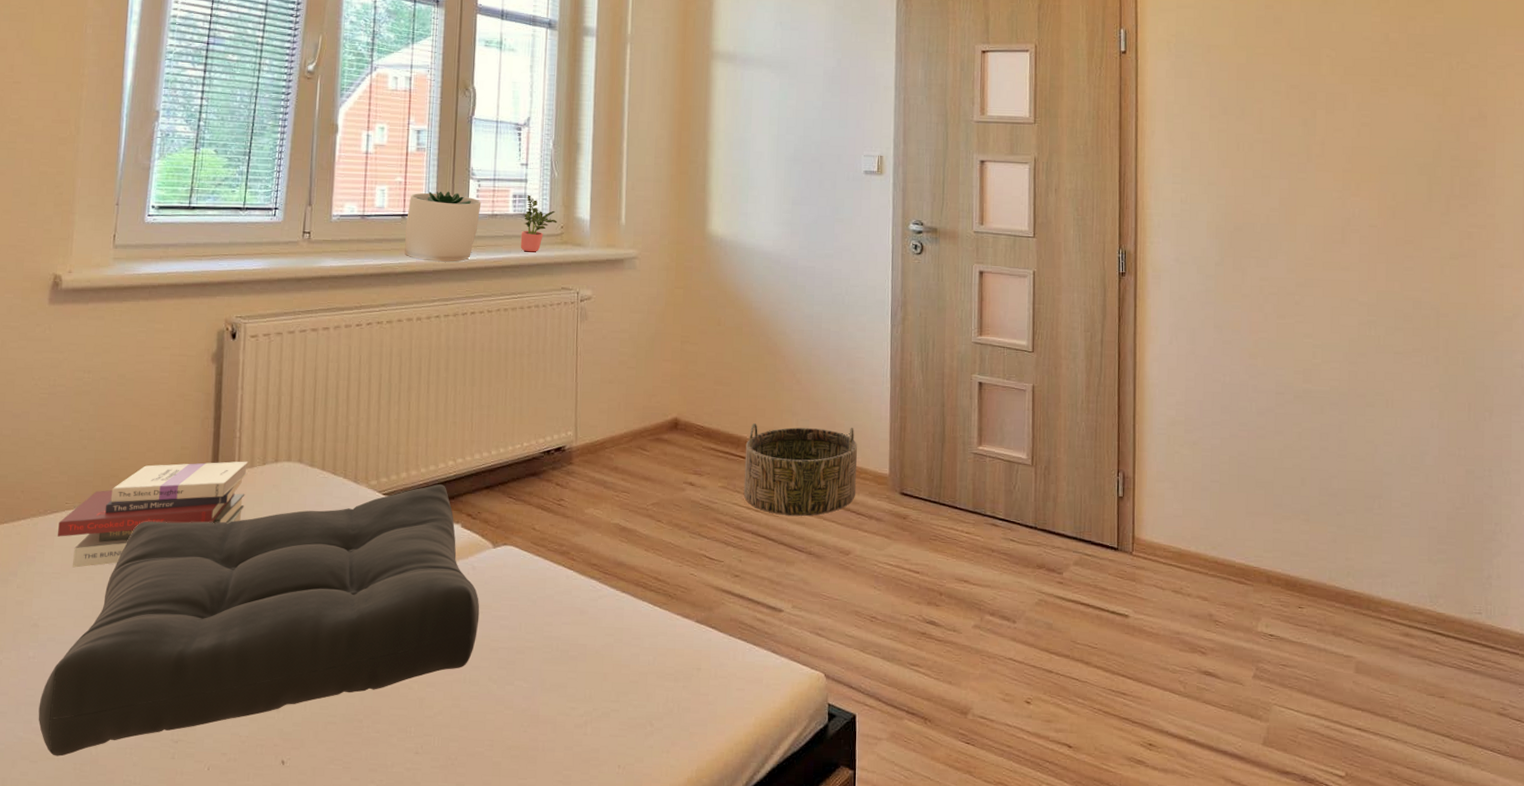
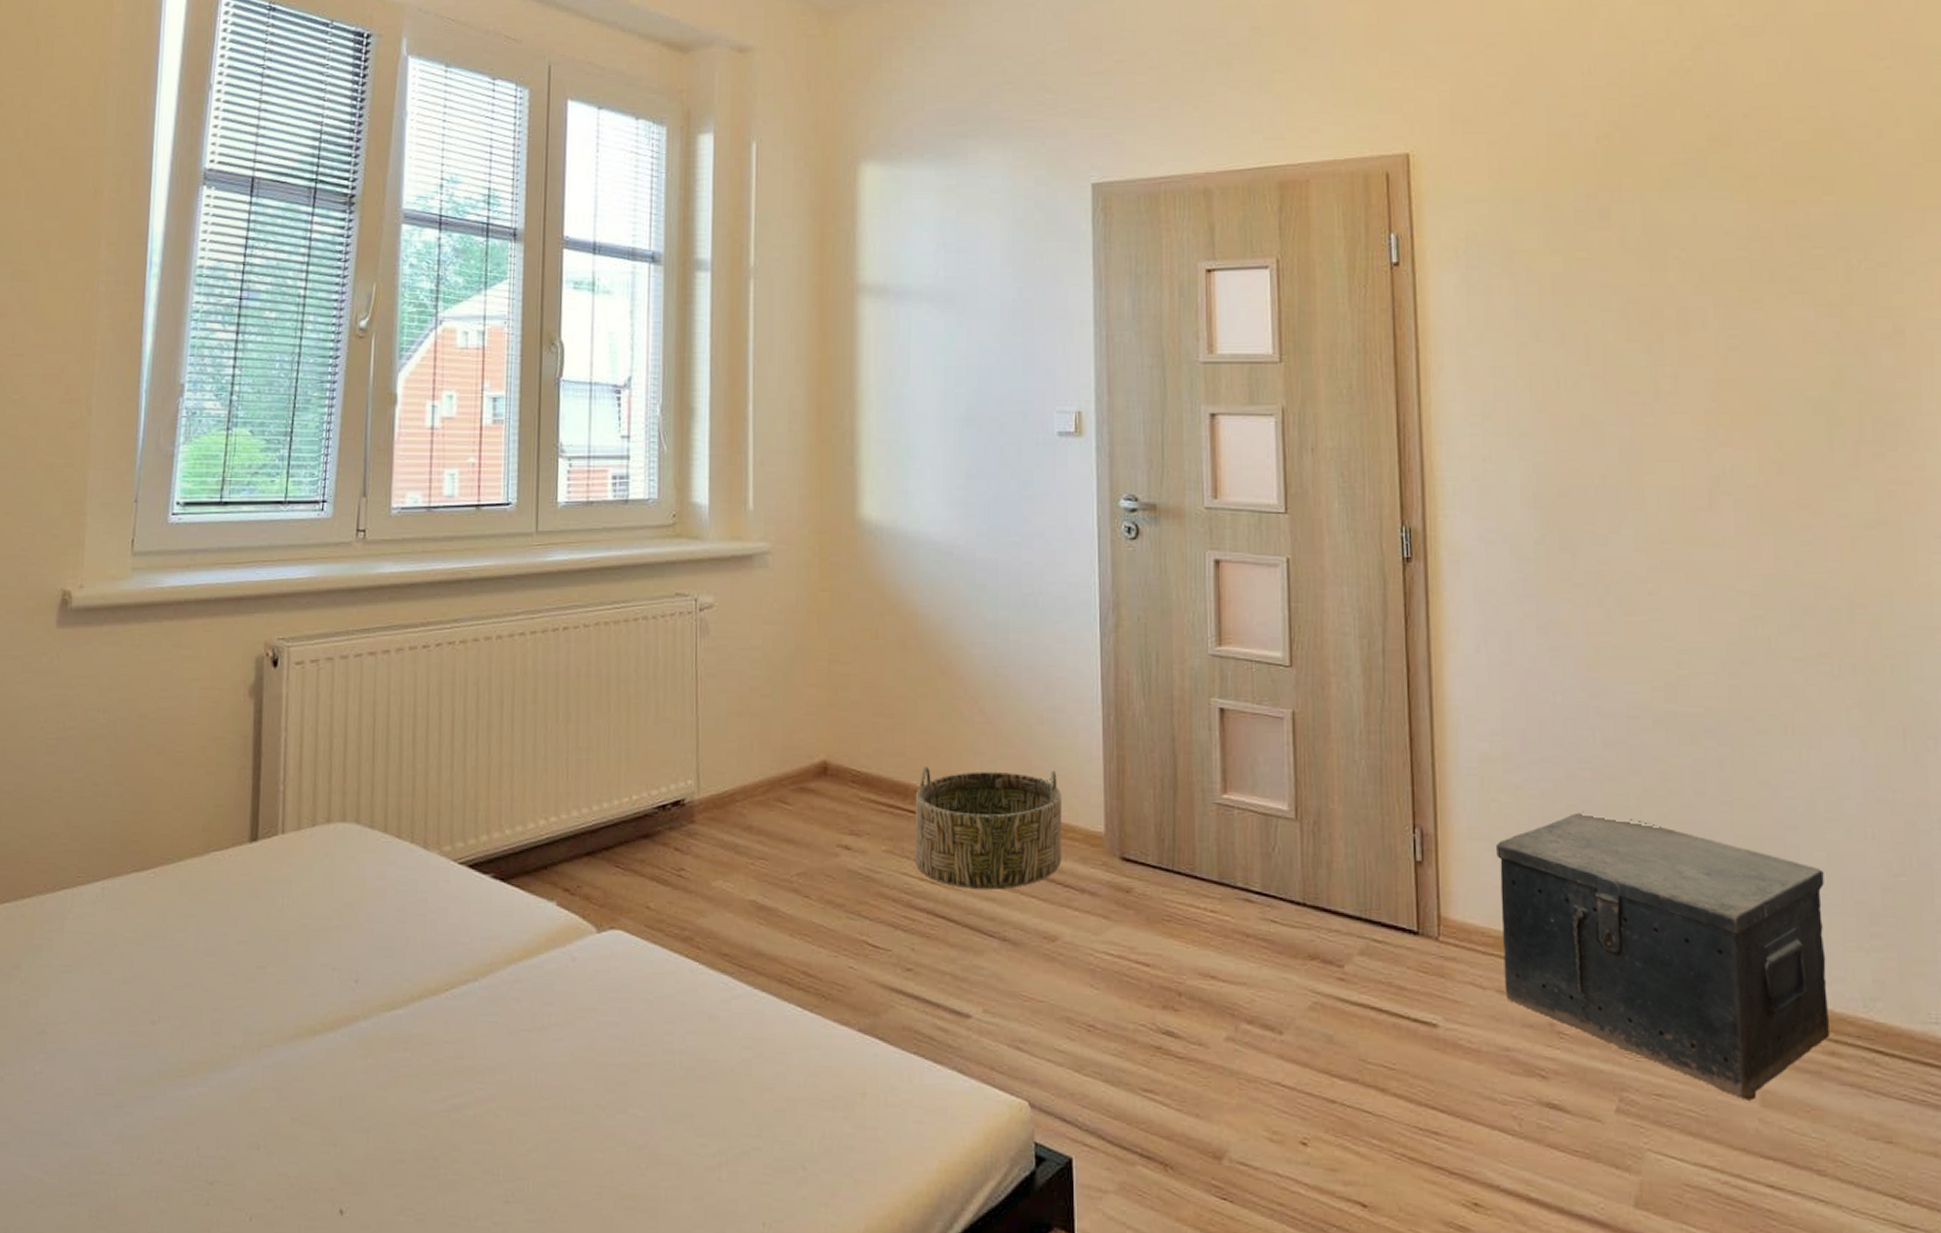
seat cushion: present [38,484,480,757] -> none [46,850,582,1200]
books: present [57,461,249,568] -> none [67,822,295,959]
planter: present [404,191,482,262] -> none [480,473,574,564]
potted plant: present [520,195,557,252] -> none [623,476,668,549]
storage box: none [1177,461,1408,669] -> present [1496,811,1829,1100]

